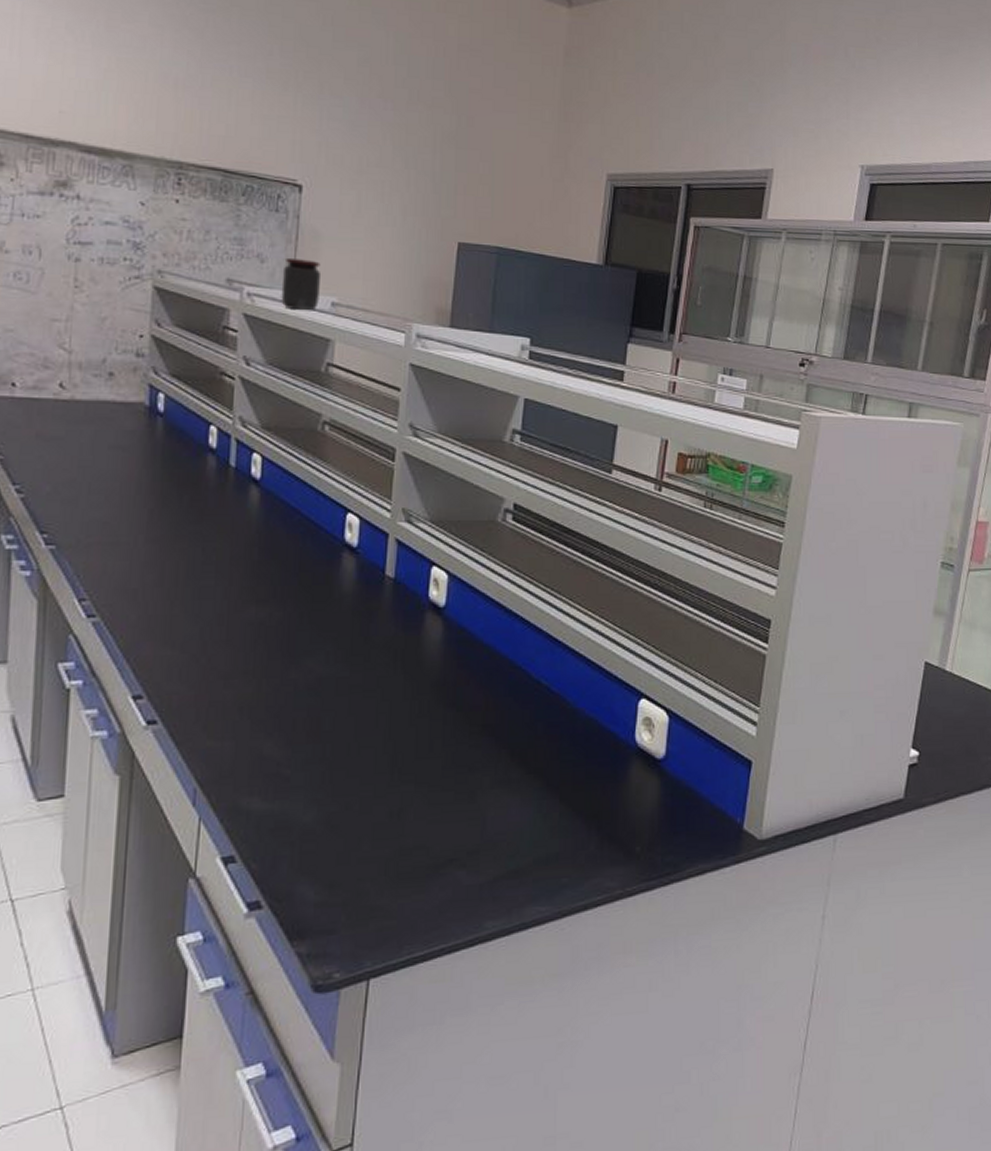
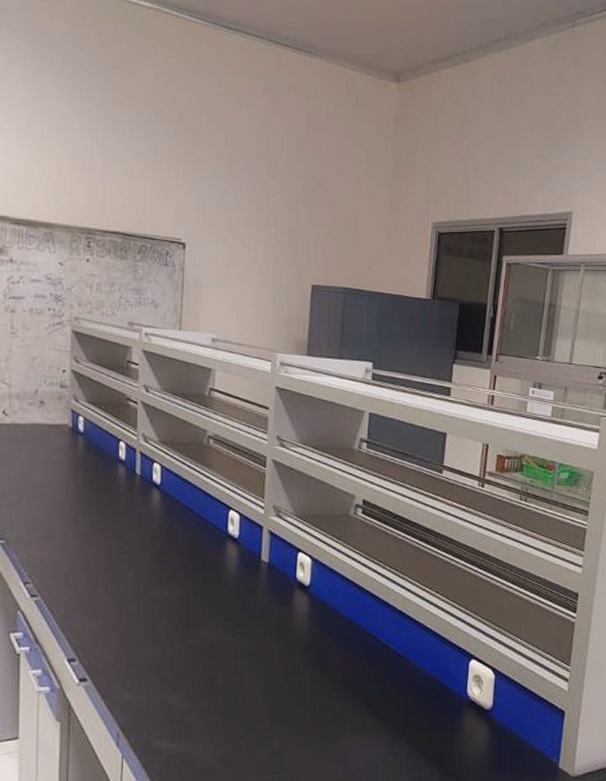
jar: present [281,257,322,311] -> none [172,303,203,346]

